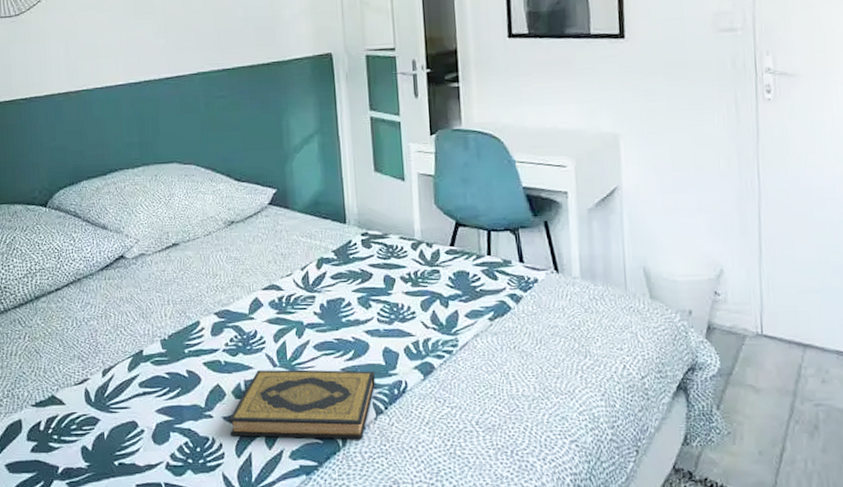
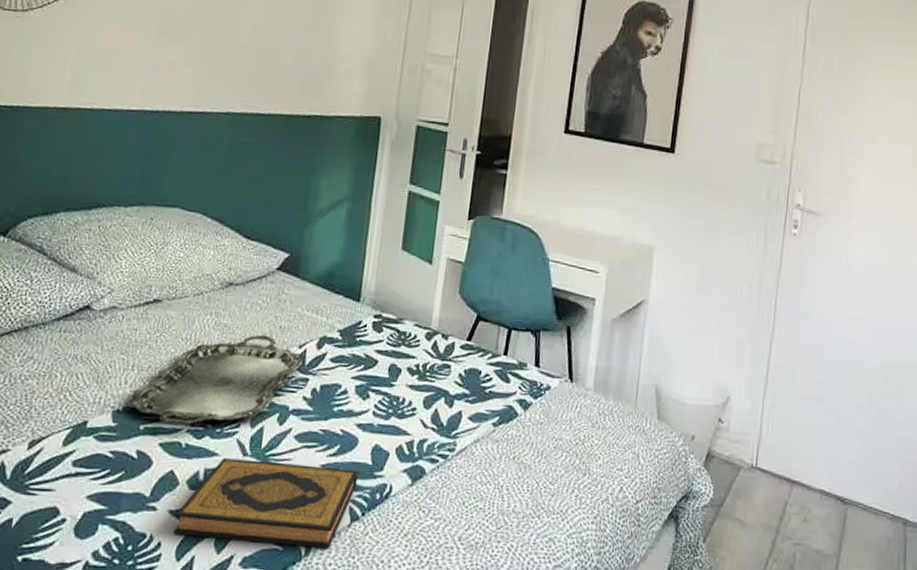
serving tray: none [169,262,308,347] -> present [125,334,304,426]

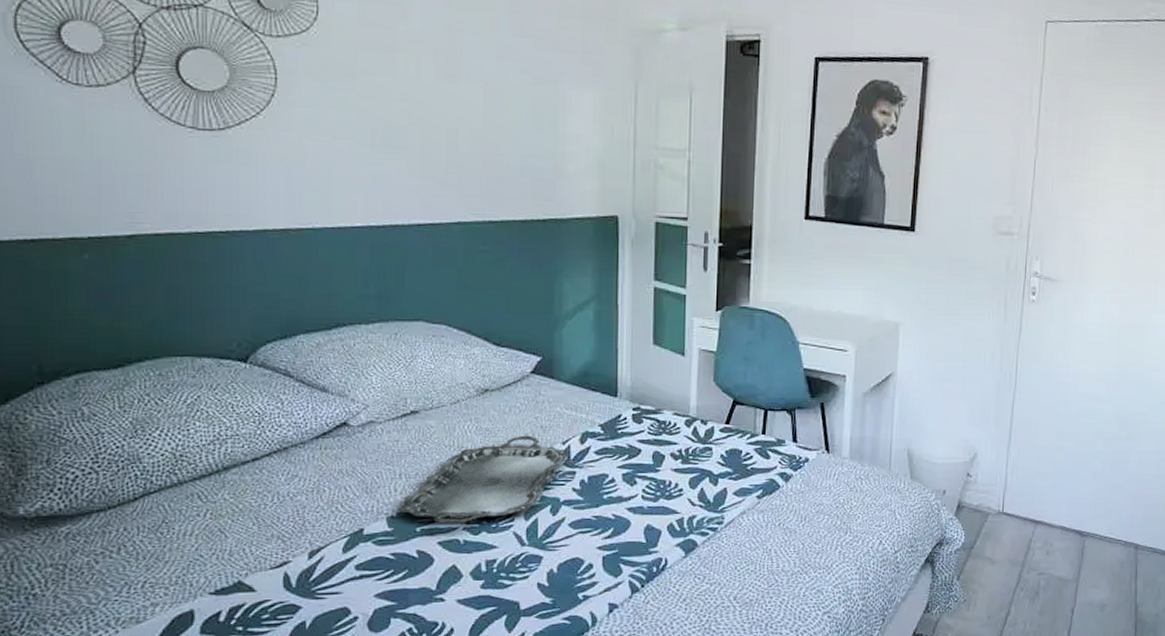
hardback book: present [173,458,358,548] -> none [463,548,634,620]

